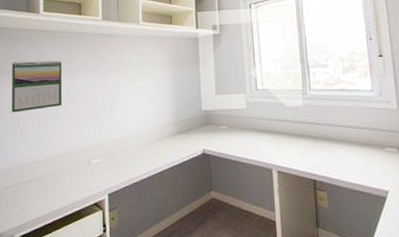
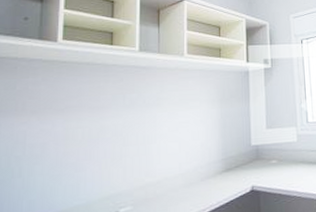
calendar: present [11,60,62,113] -> none [9,95,86,160]

